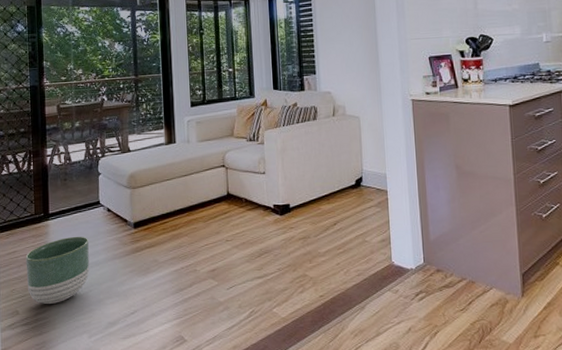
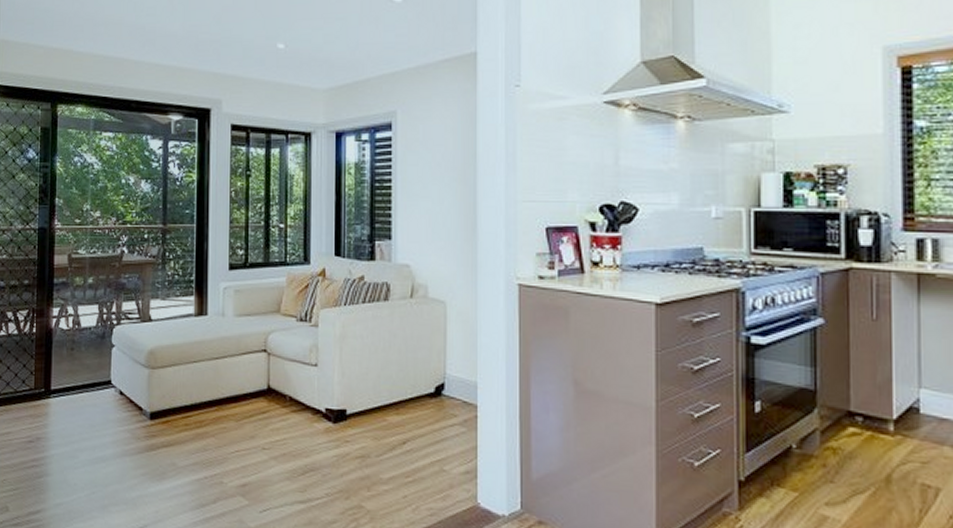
planter: present [25,236,90,304] -> none [20,421,95,504]

